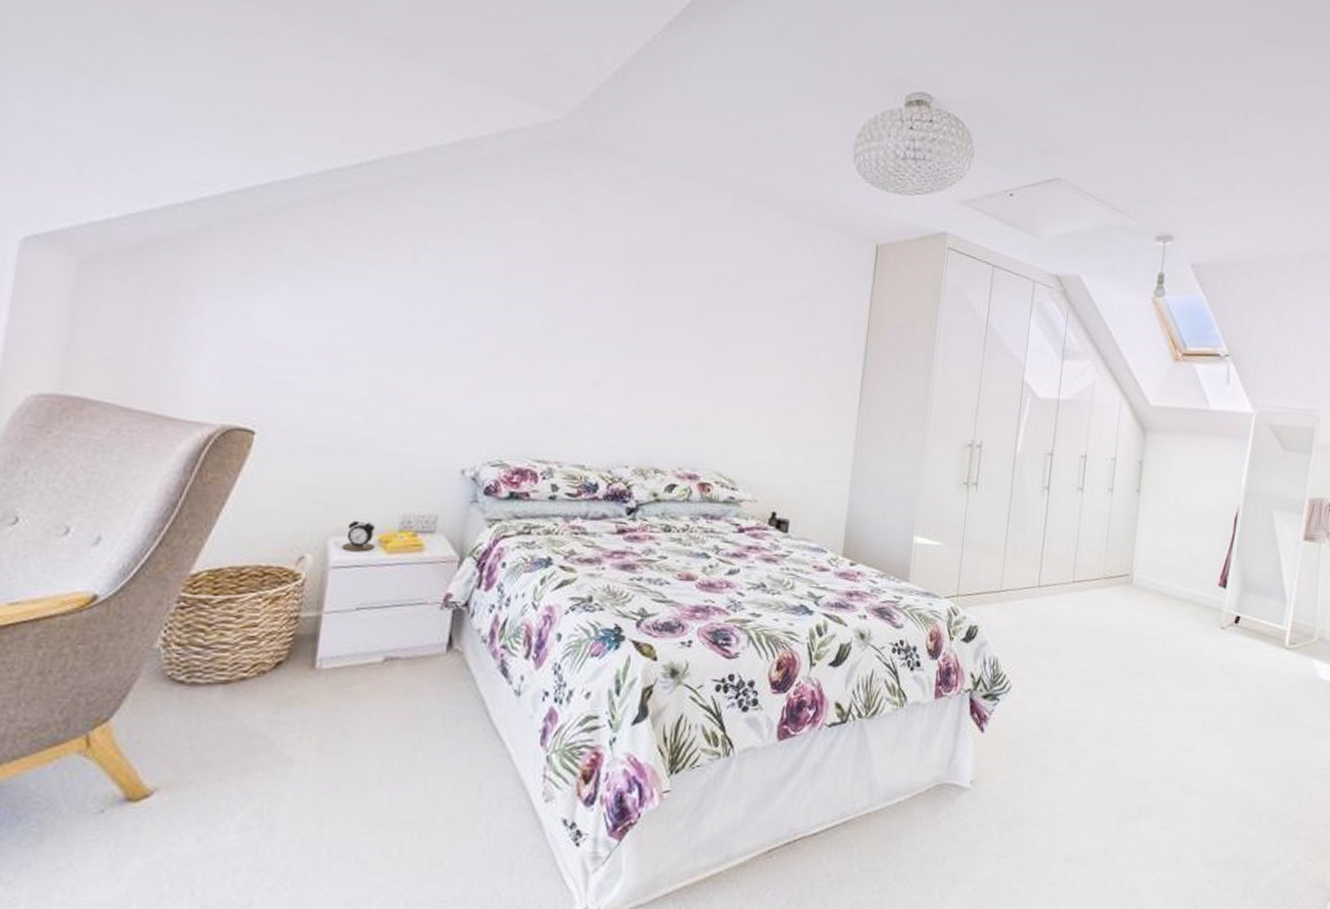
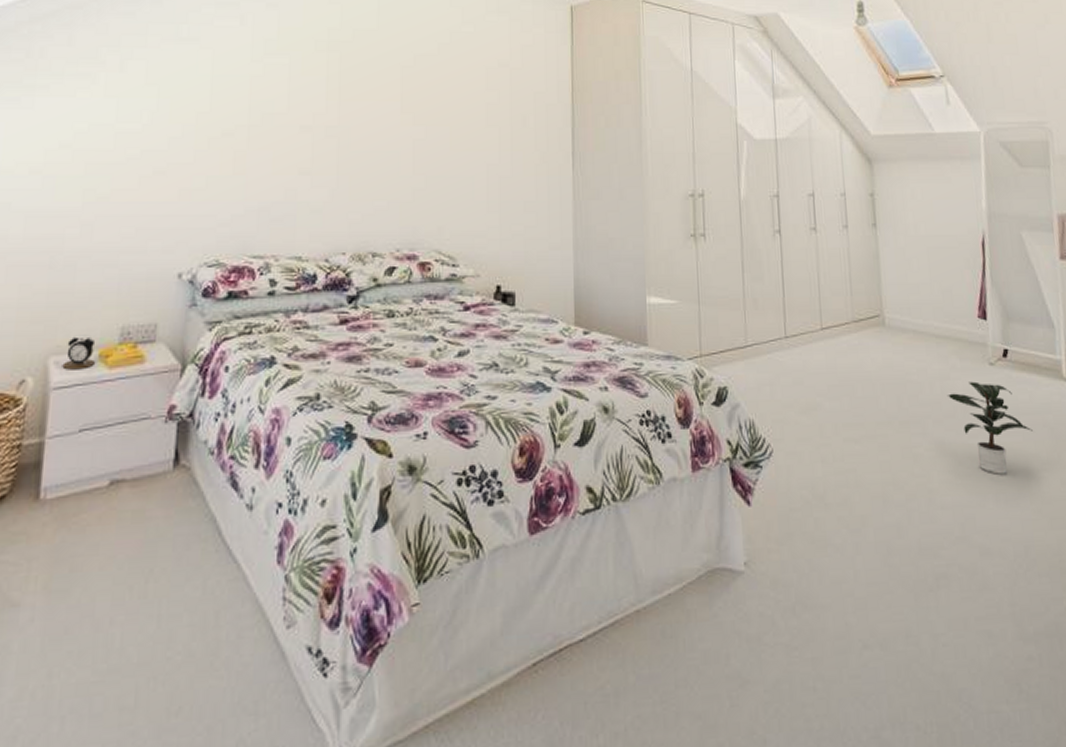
potted plant: none [1177,642,1249,726] -> present [946,381,1033,475]

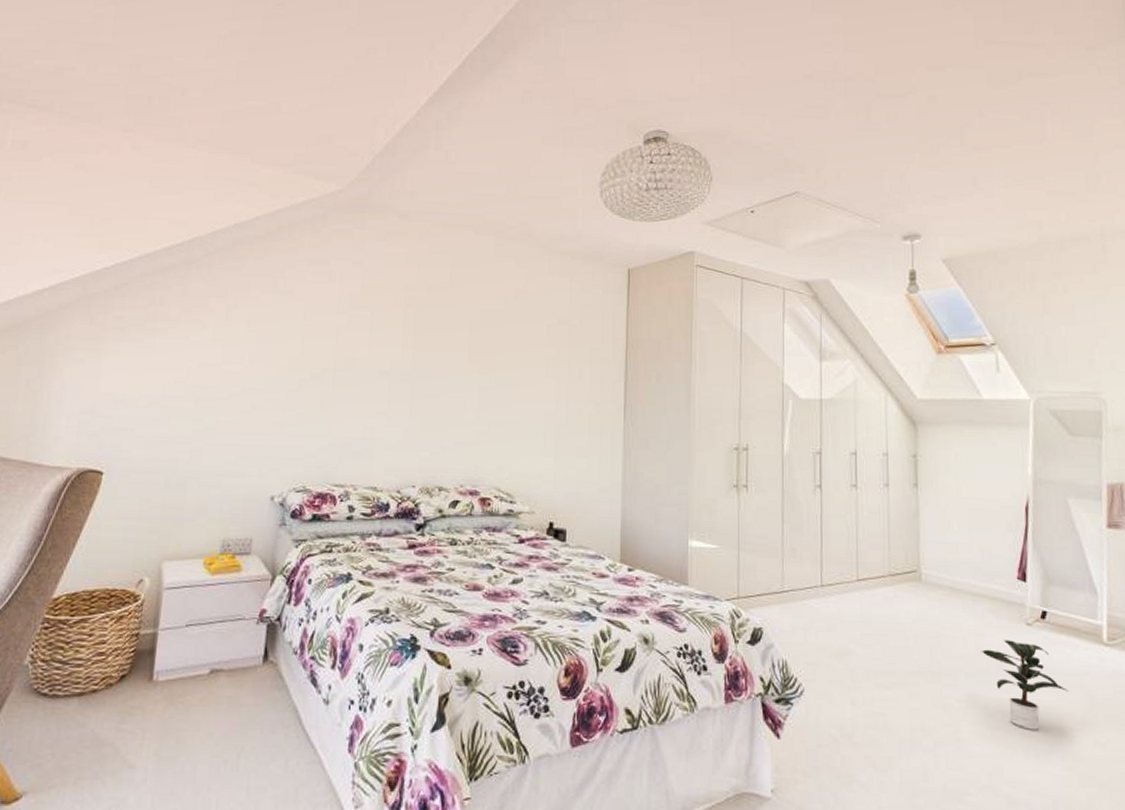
alarm clock: present [62,334,95,370] -> none [173,544,200,574]

